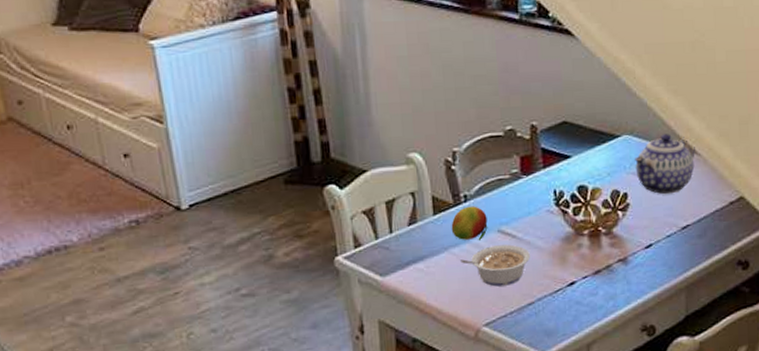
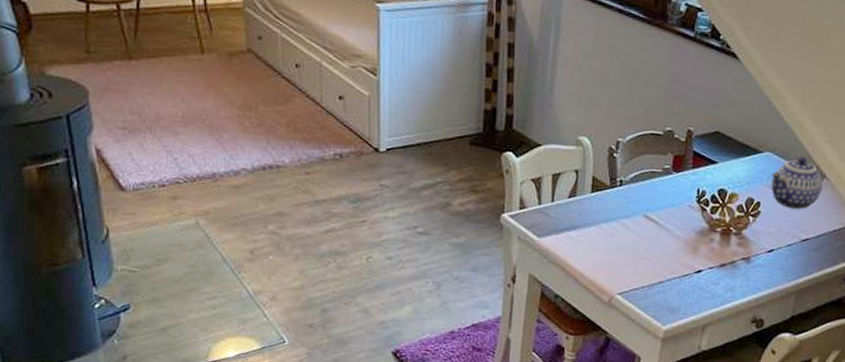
fruit: present [451,206,488,240] -> none [604,190,637,221]
legume: present [460,244,530,287] -> none [607,227,668,264]

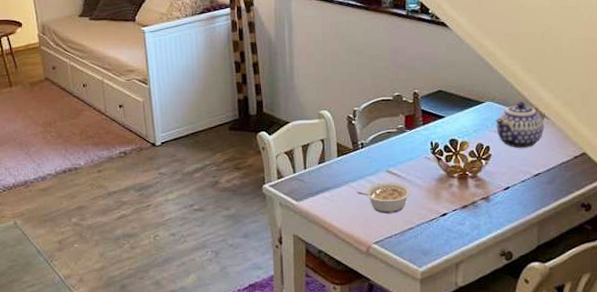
legume: none [607,227,668,264] -> present [357,182,411,214]

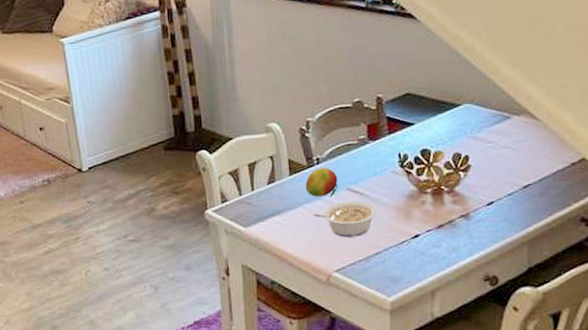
fruit: none [351,151,379,177] -> present [305,167,338,197]
teapot: present [496,102,545,149] -> none [475,102,535,157]

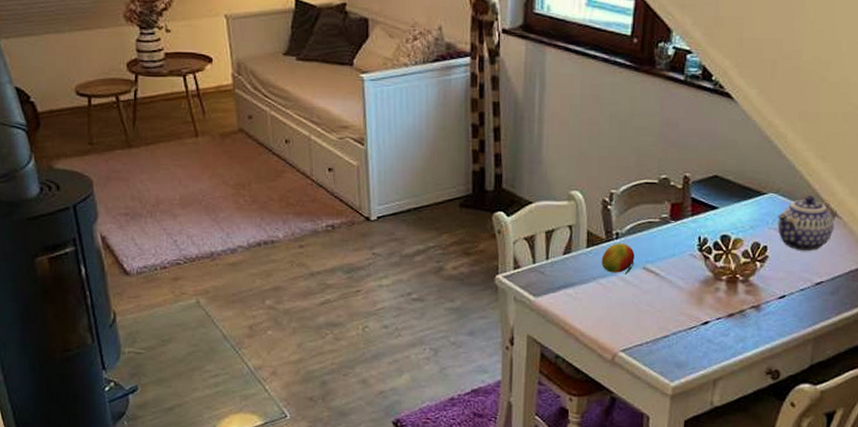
legume: present [313,201,377,238] -> none [606,281,670,318]
teapot: none [475,102,535,157] -> present [777,196,837,252]

